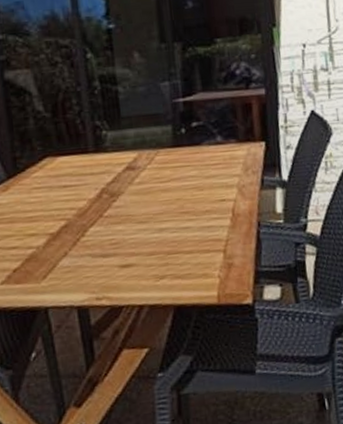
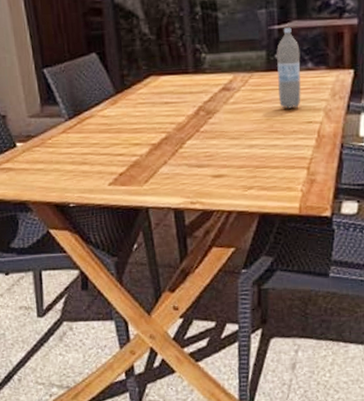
water bottle: none [183,100,212,187] -> present [277,27,301,109]

